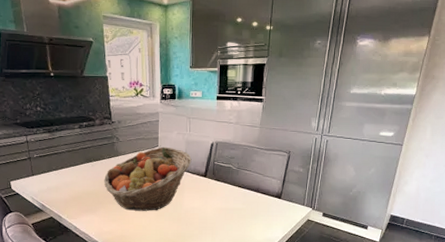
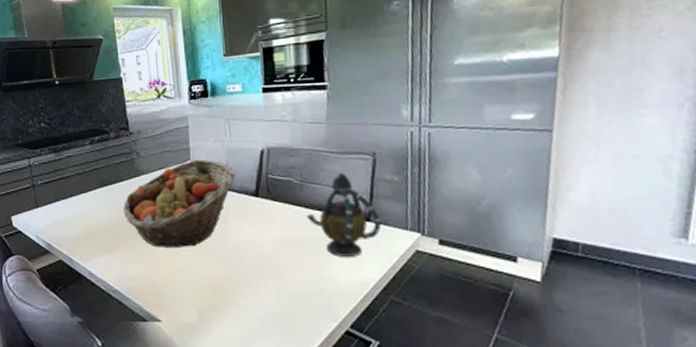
teapot: none [239,163,288,222] -> present [307,172,381,257]

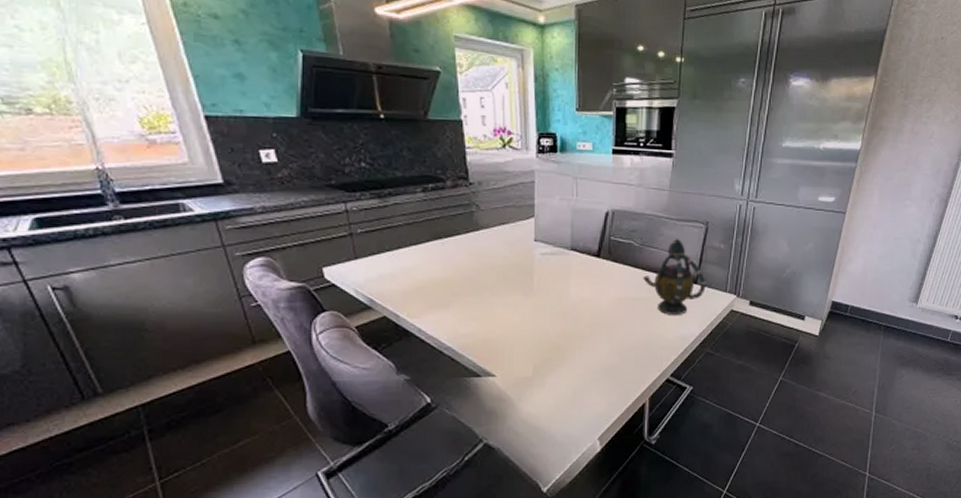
fruit basket: present [122,159,236,247] -> none [458,217,580,304]

